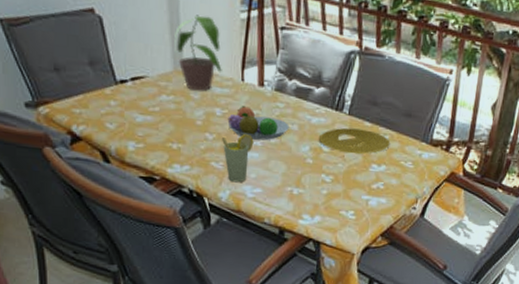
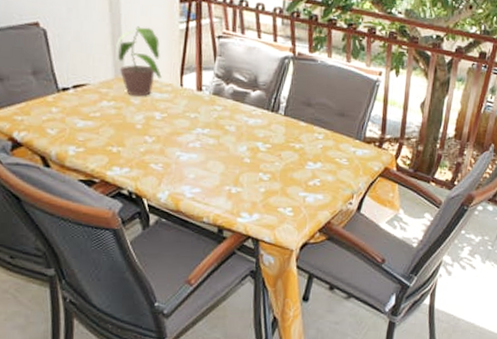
cup: present [222,134,254,183] -> none [161,136,193,183]
fruit bowl: present [227,106,289,141] -> none [167,110,227,142]
plate: present [318,127,391,154] -> none [255,128,325,152]

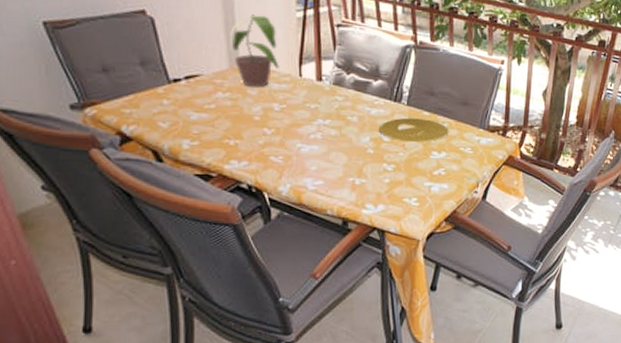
plate: none [255,128,325,152] -> present [378,117,449,142]

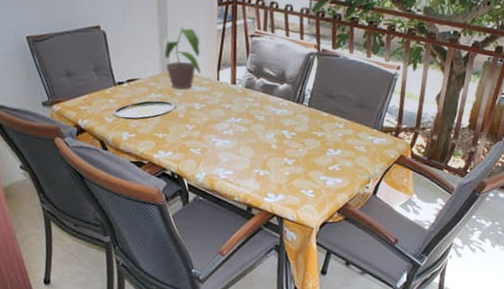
plate: none [169,100,250,125] -> present [113,100,176,120]
plate: present [378,117,449,142] -> none [282,117,345,140]

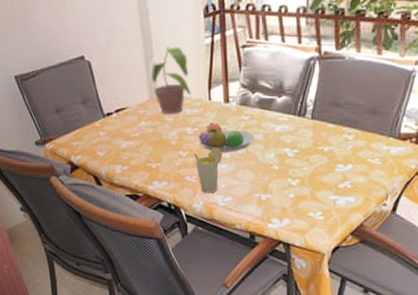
plate: present [113,100,176,120] -> none [104,128,168,152]
cup: none [200,124,227,166] -> present [194,148,223,194]
fruit bowl: none [205,101,257,130] -> present [198,123,255,152]

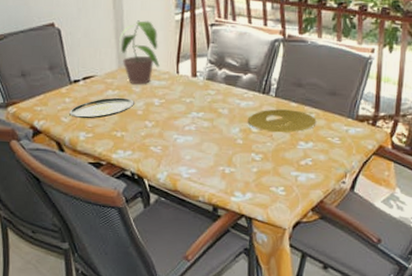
plate: none [104,128,168,152] -> present [69,97,134,119]
cup: present [194,148,223,194] -> none [160,120,188,165]
fruit bowl: present [198,123,255,152] -> none [165,95,220,125]
plate: none [283,131,356,155] -> present [247,109,317,132]

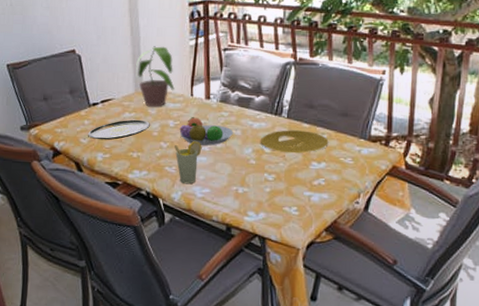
cup: none [160,120,188,165] -> present [175,141,202,184]
fruit bowl: none [165,95,220,125] -> present [179,117,233,146]

